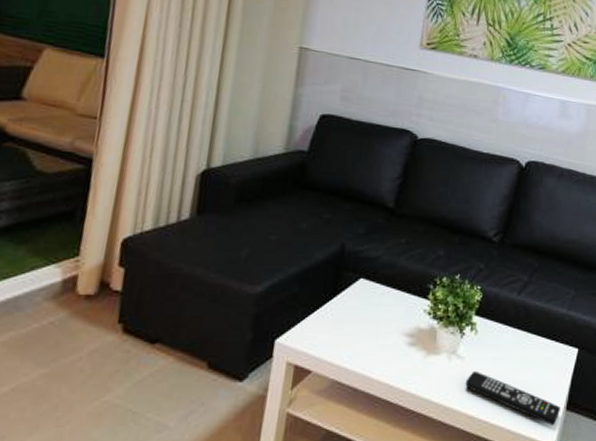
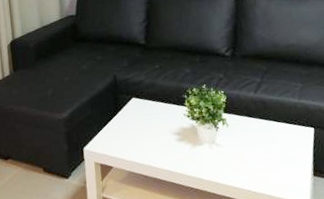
remote control: present [465,372,560,426] -> none [227,154,309,190]

